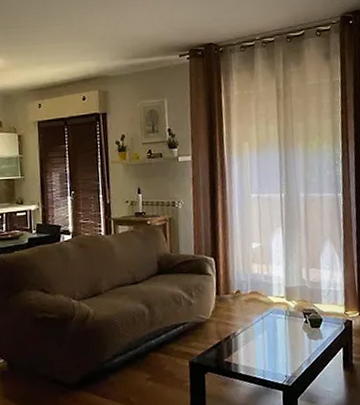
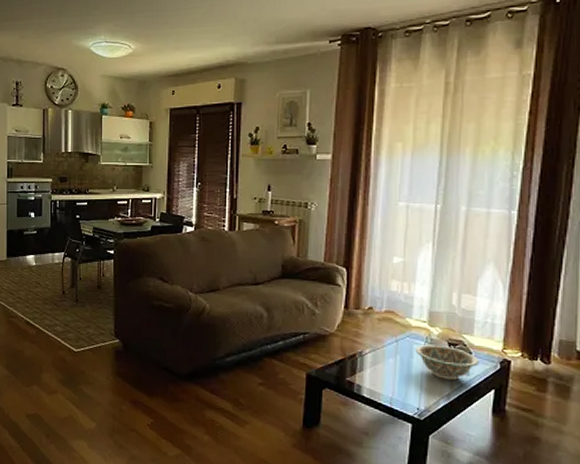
decorative bowl: none [278,315,329,346] -> present [415,344,479,380]

